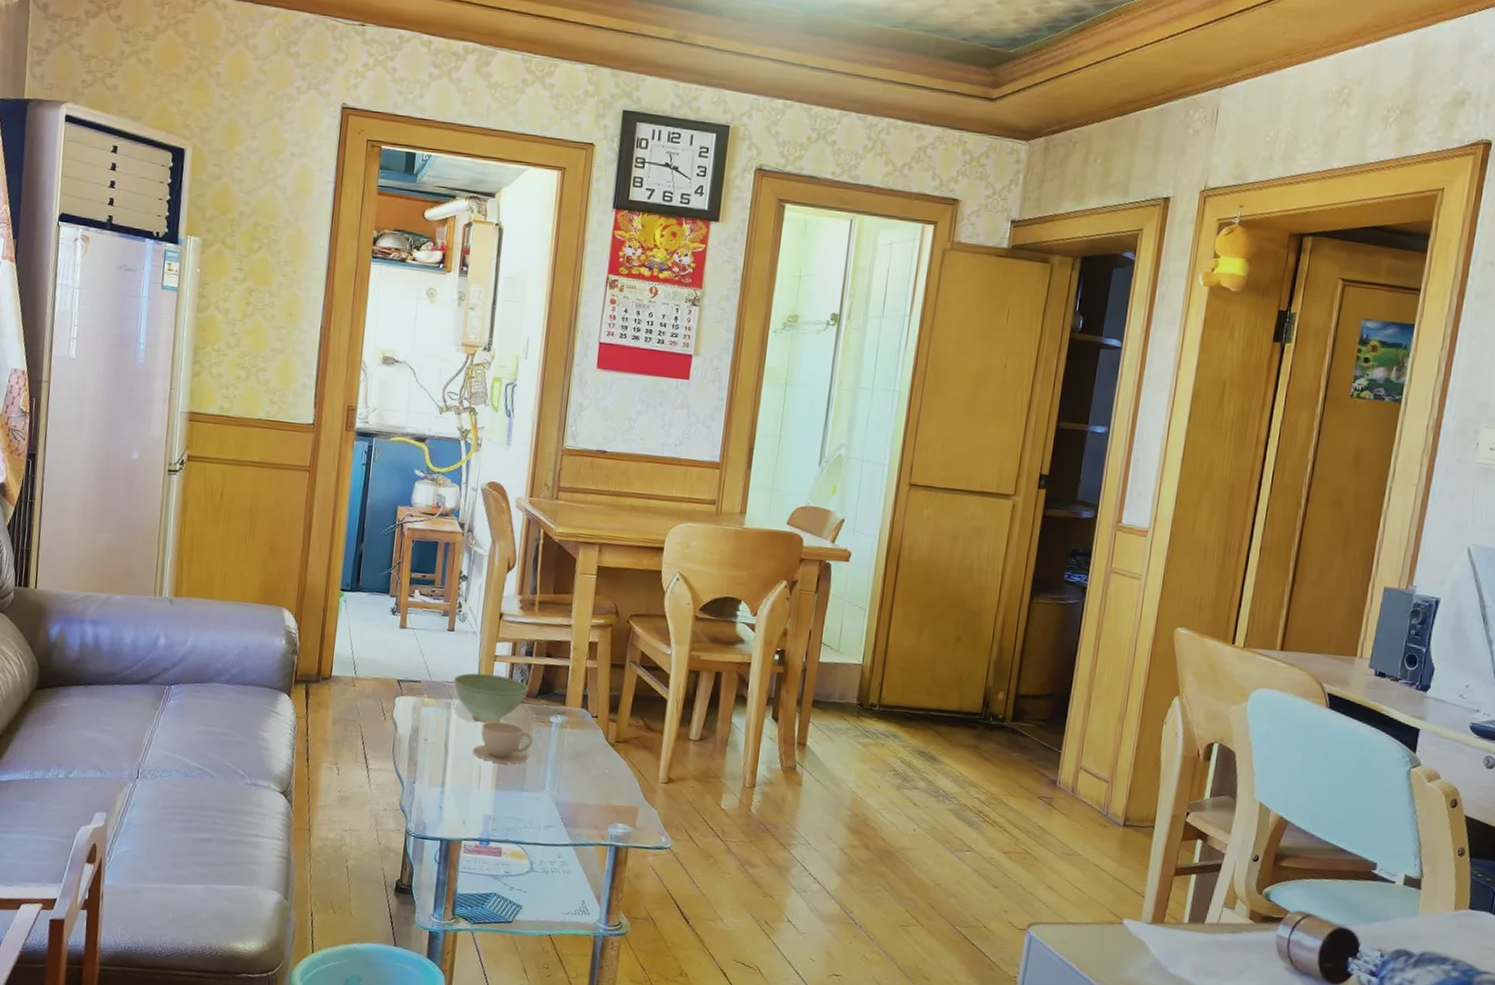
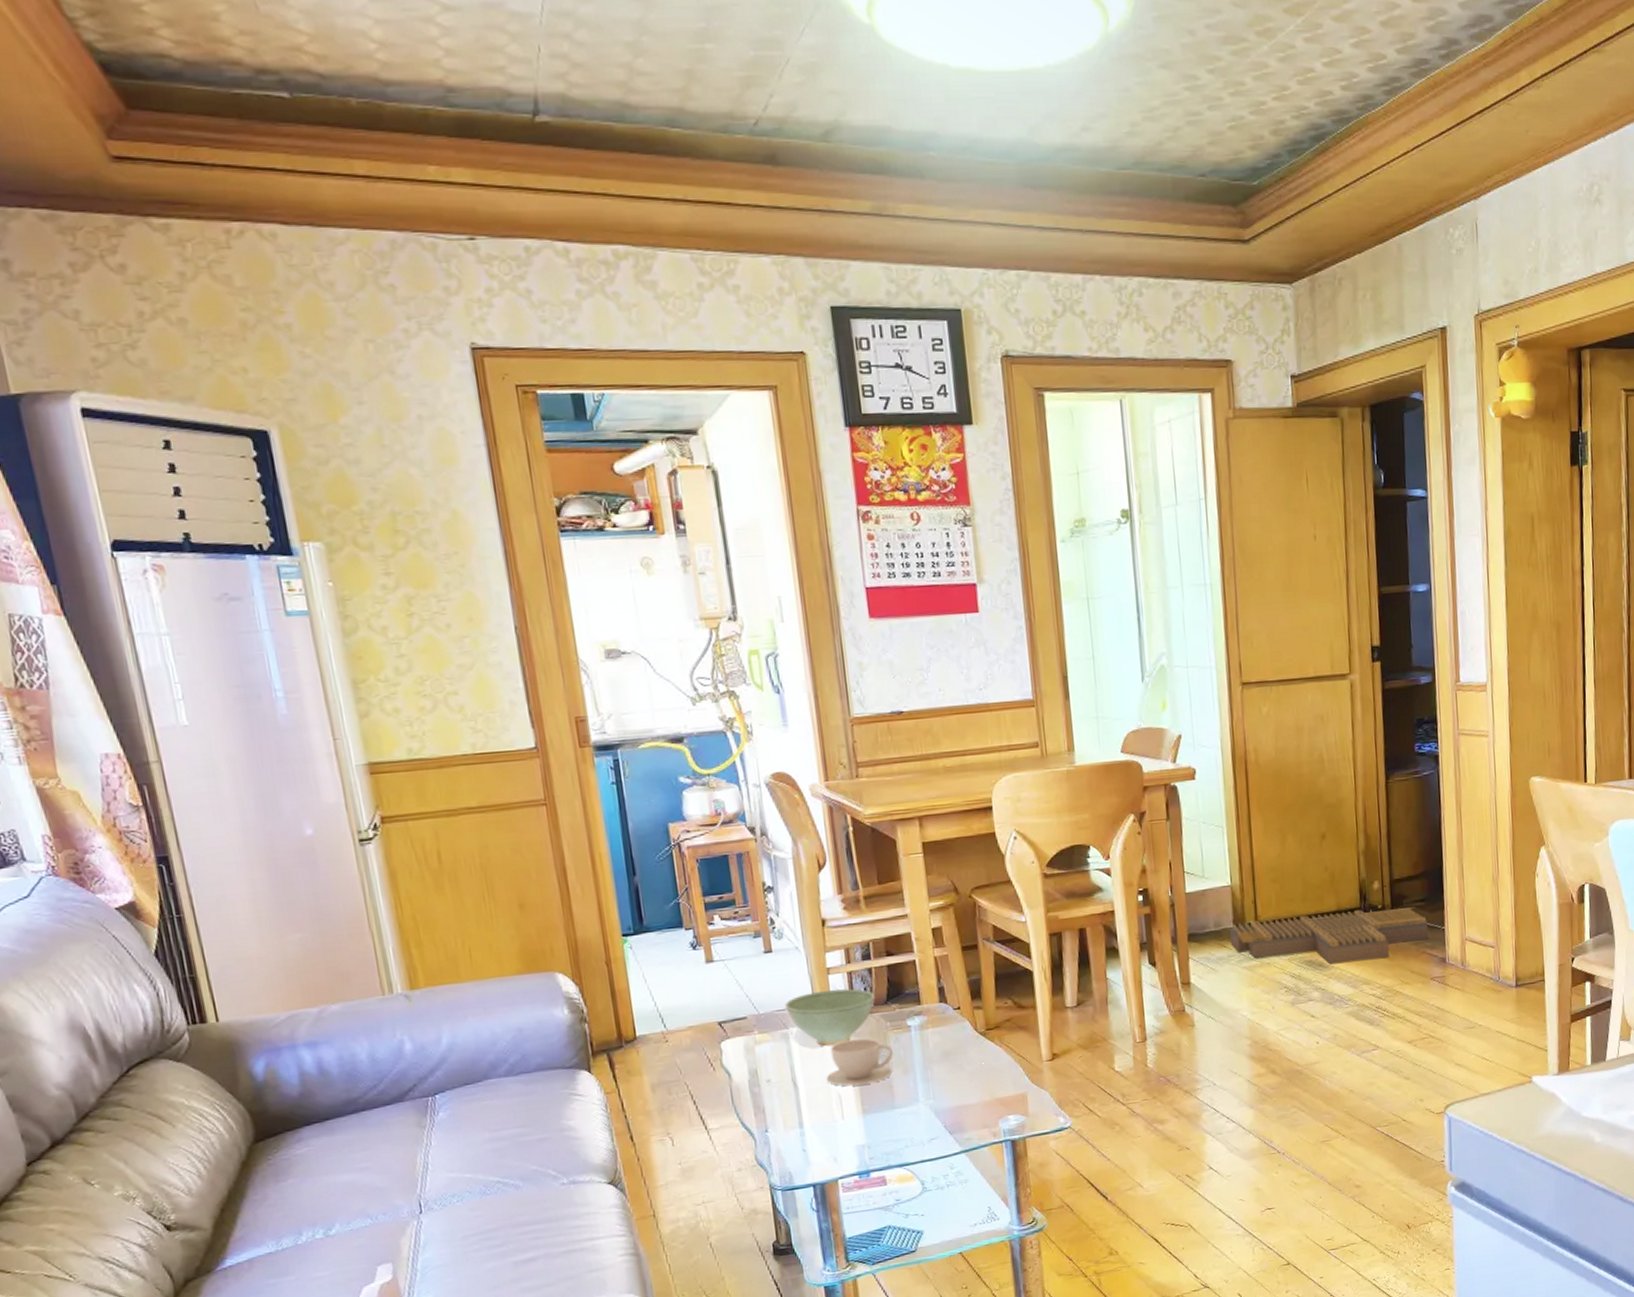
architectural model: none [850,700,1045,767] -> present [1229,908,1428,965]

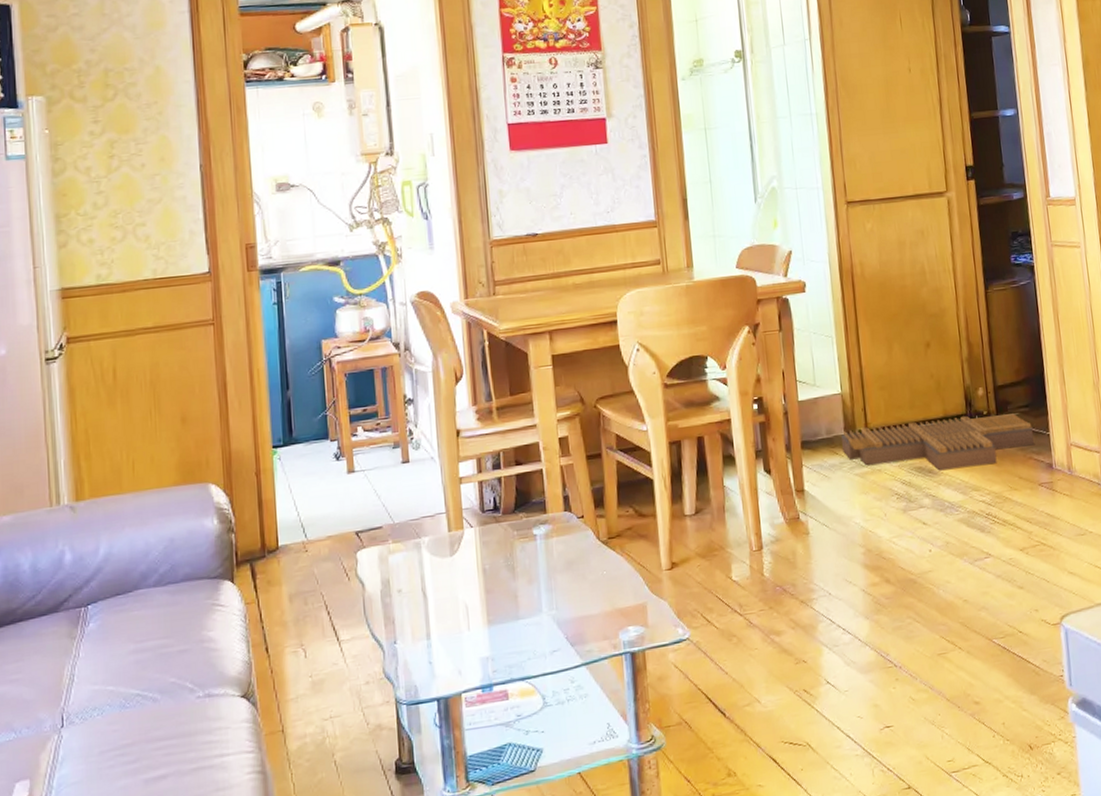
bowl: present [785,988,876,1047] -> none [419,497,504,556]
teacup: present [825,1038,893,1087] -> none [454,547,519,597]

